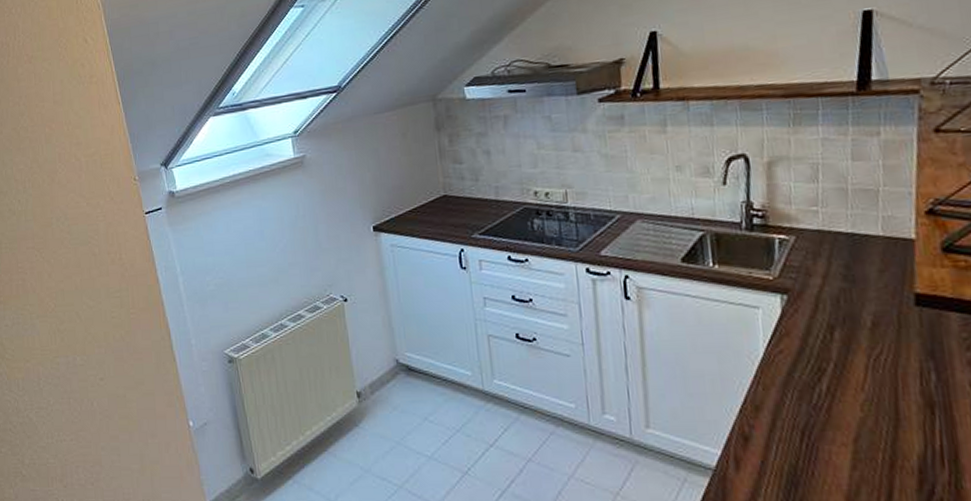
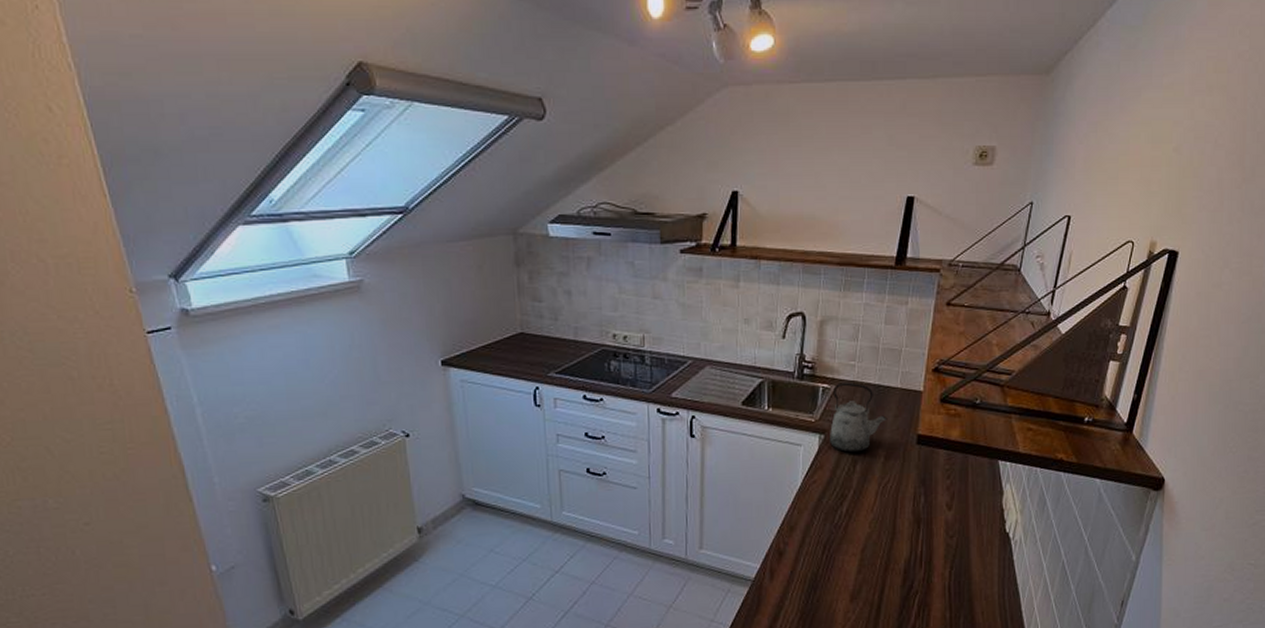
kettle: none [793,231,870,317] -> present [829,382,888,453]

